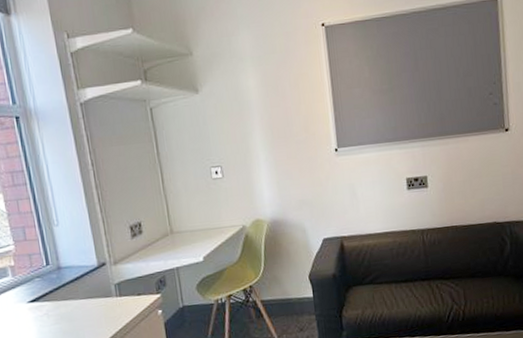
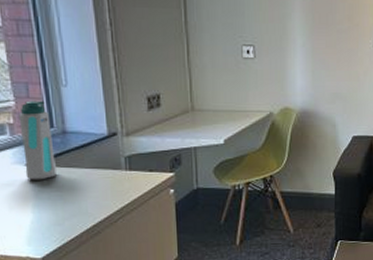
water bottle: none [18,241,56,317] -> present [18,100,58,180]

